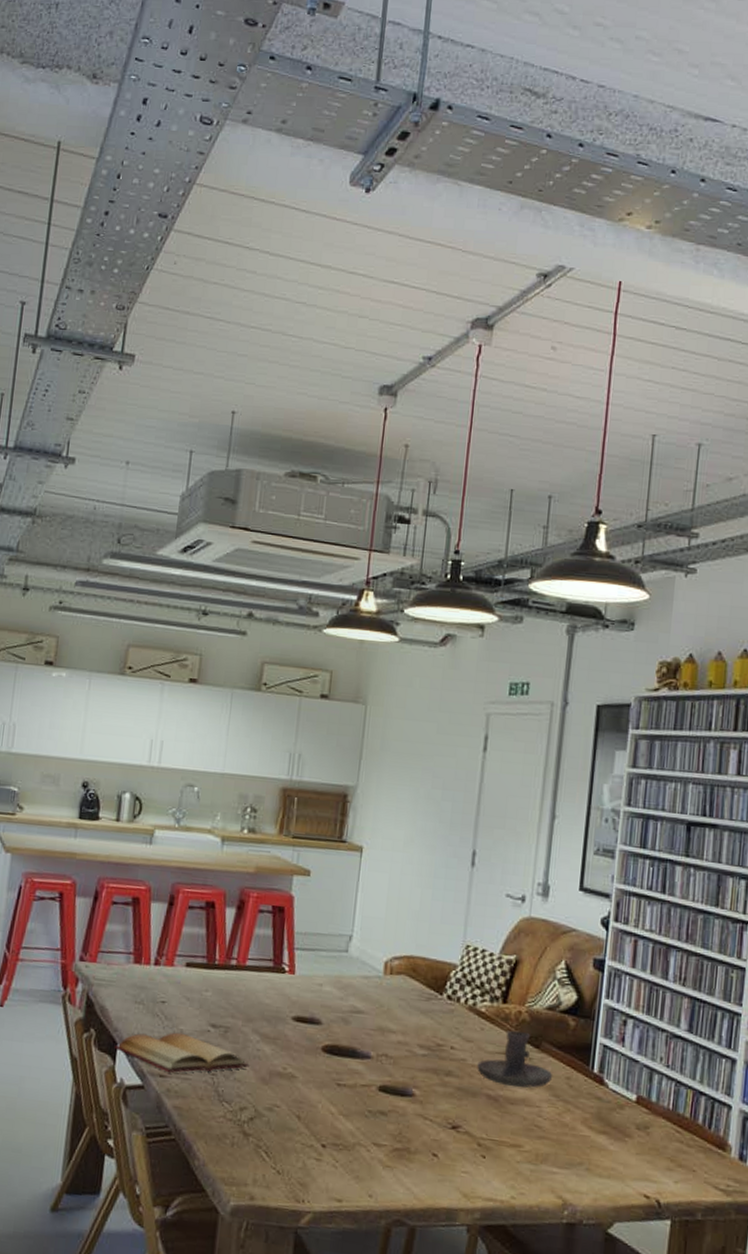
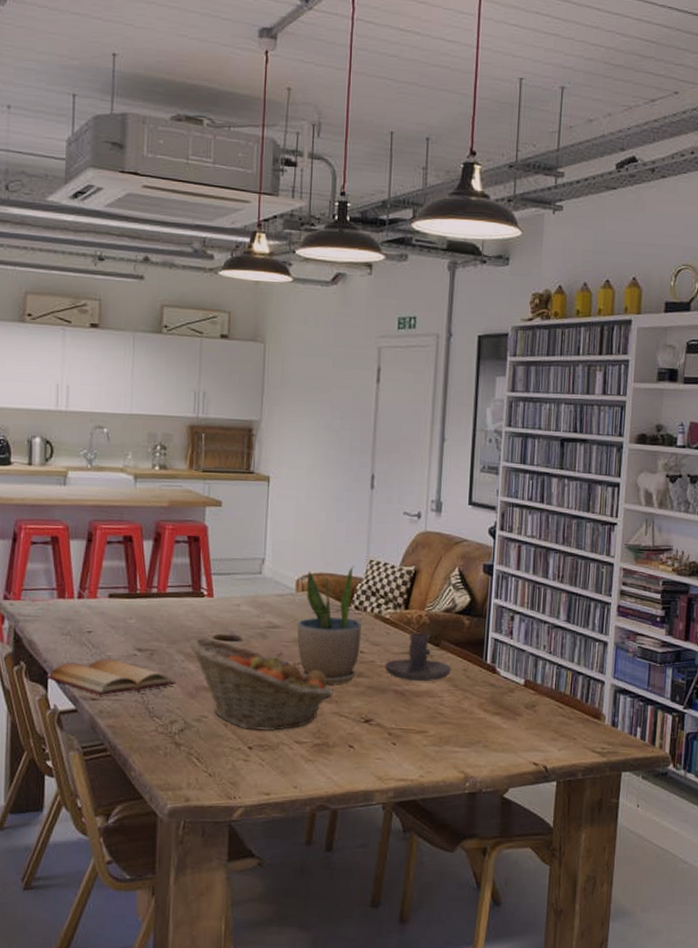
fruit basket: none [266,1017,418,1130] -> present [189,638,333,732]
potted plant: none [382,949,454,1083] -> present [297,564,362,685]

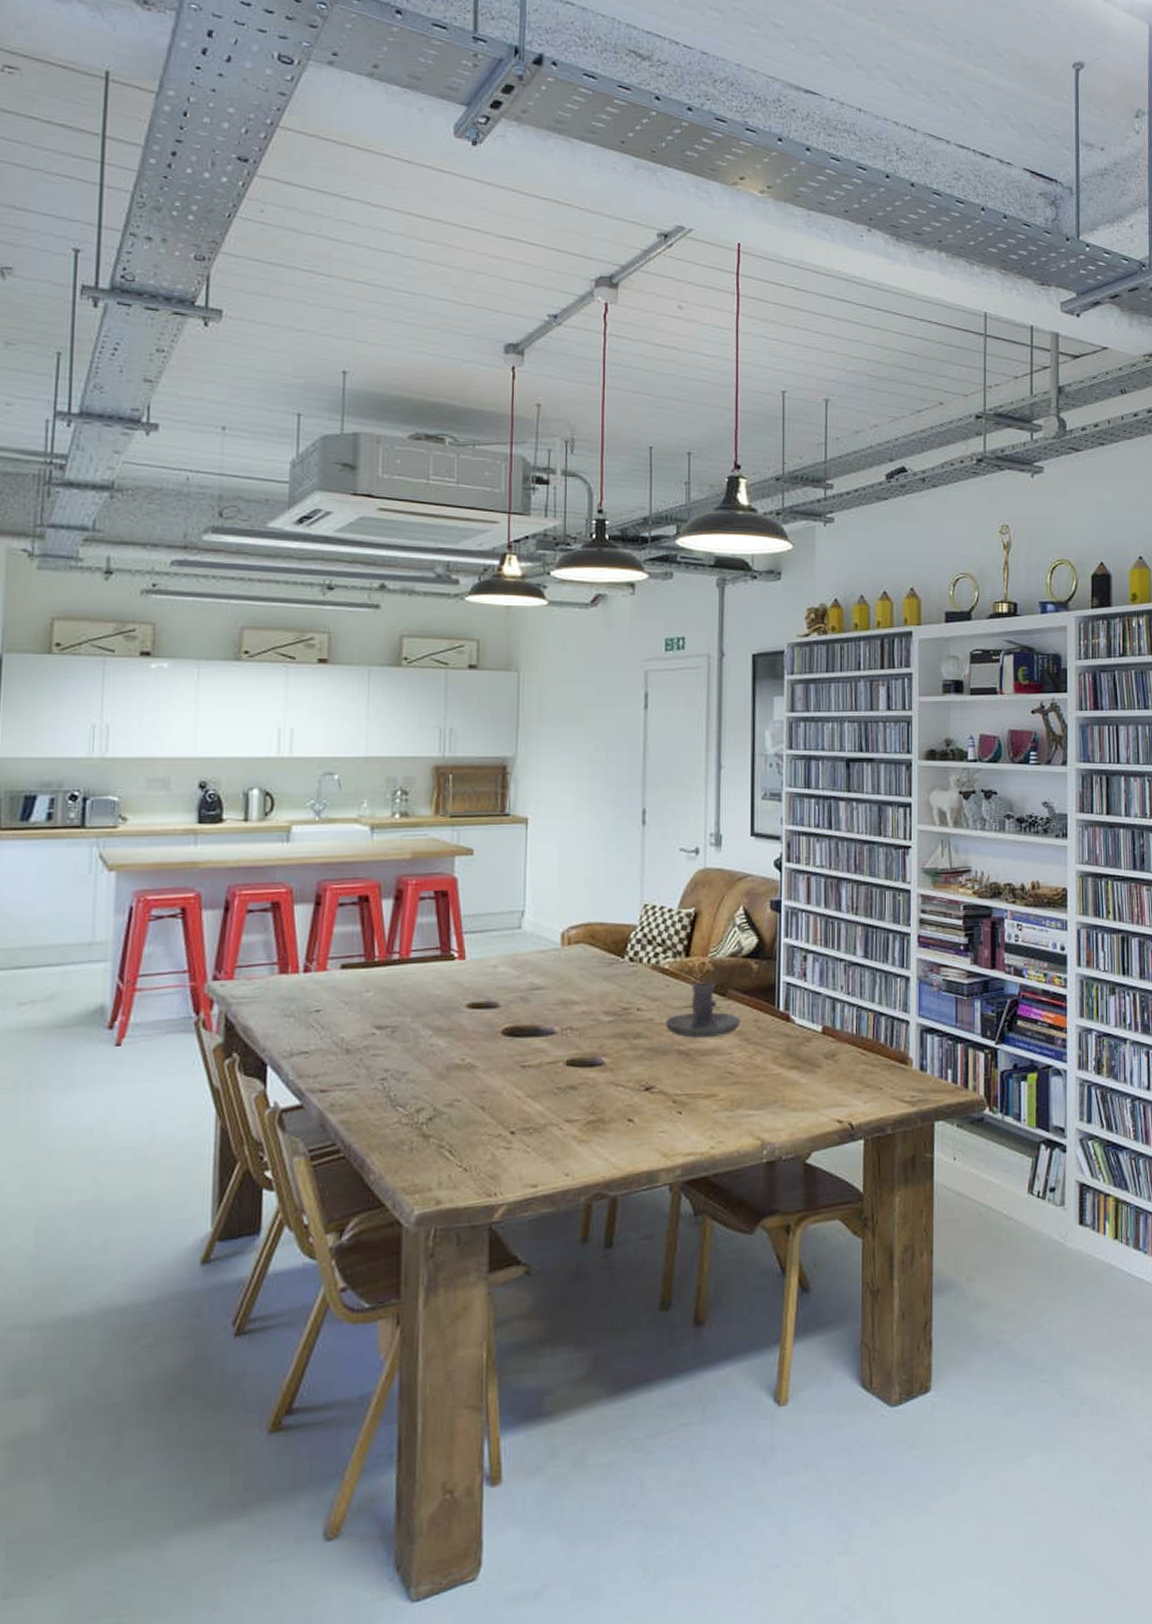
bible: present [45,658,176,695] -> none [263,1041,423,1085]
fruit basket: present [189,638,333,732] -> none [438,1007,608,1111]
potted plant: present [297,564,362,685] -> none [563,911,637,1050]

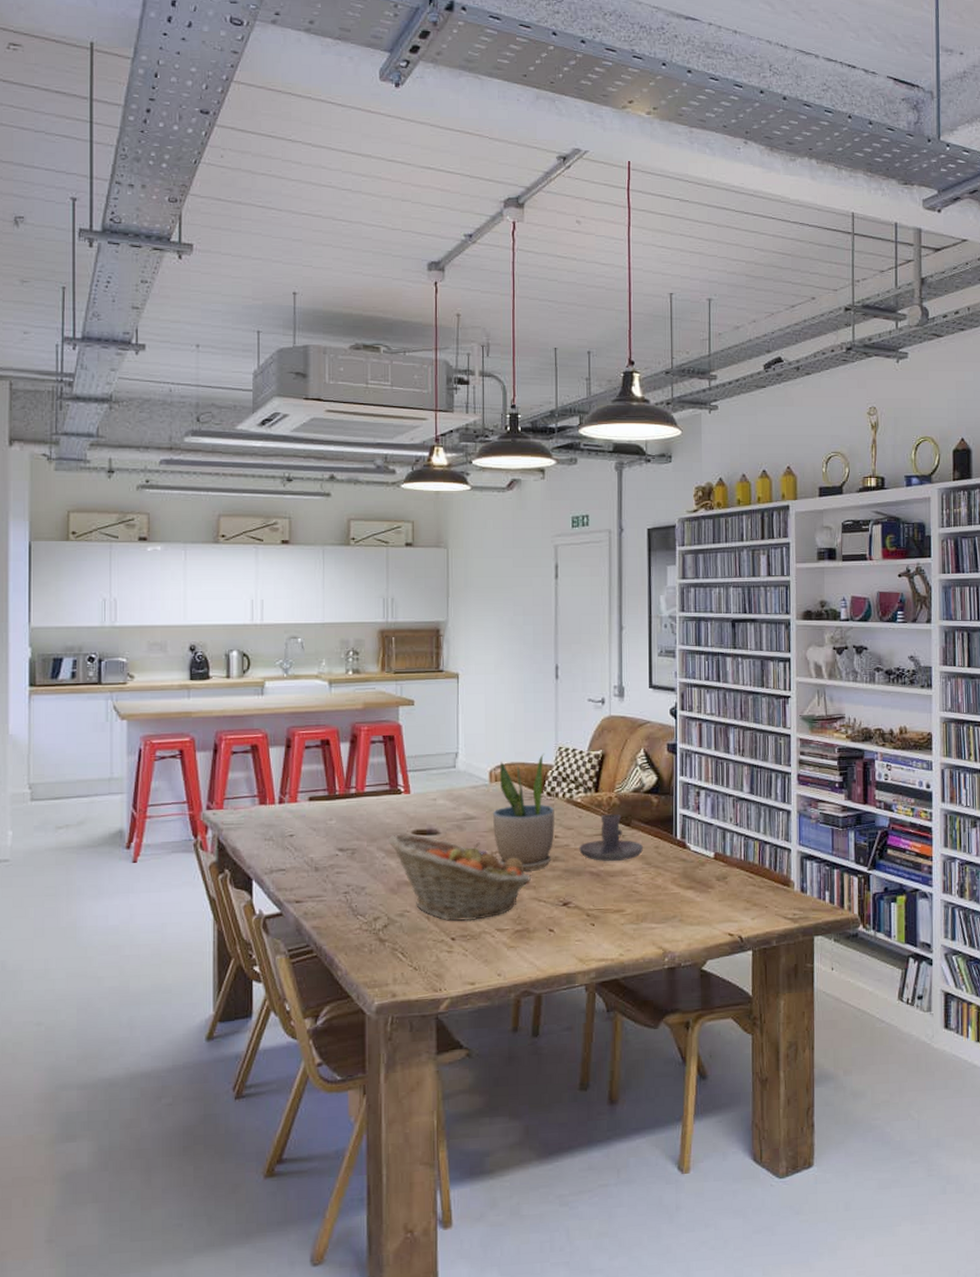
fruit basket: none [438,1007,608,1111] -> present [389,834,531,921]
potted plant: none [563,911,637,1050] -> present [492,752,555,871]

